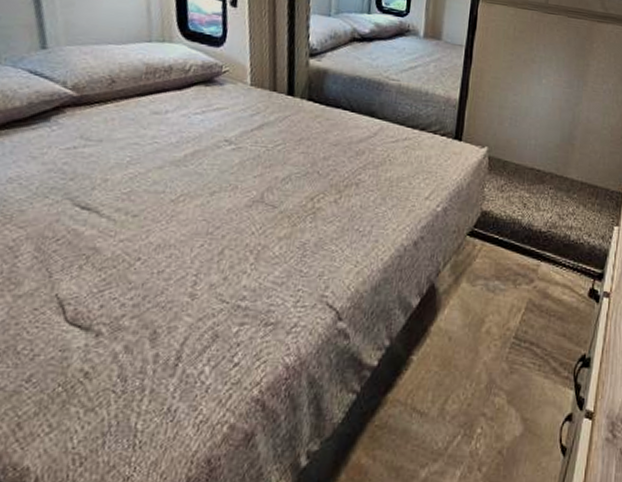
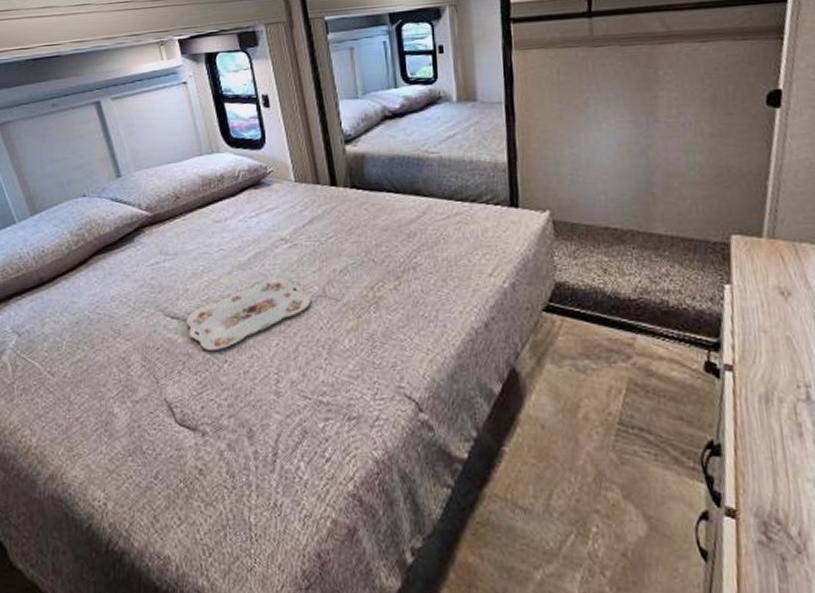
serving tray: none [98,178,247,248] -> present [186,278,312,352]

